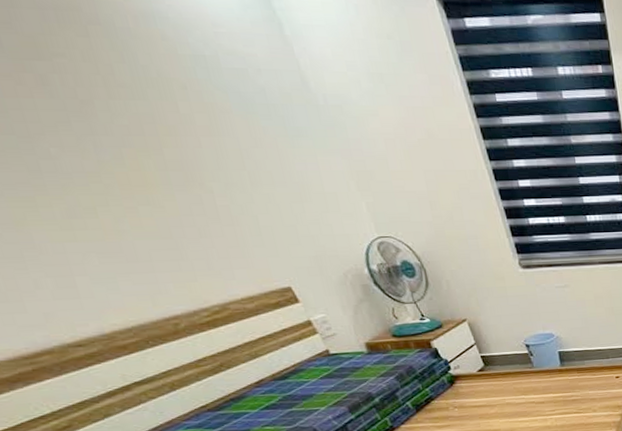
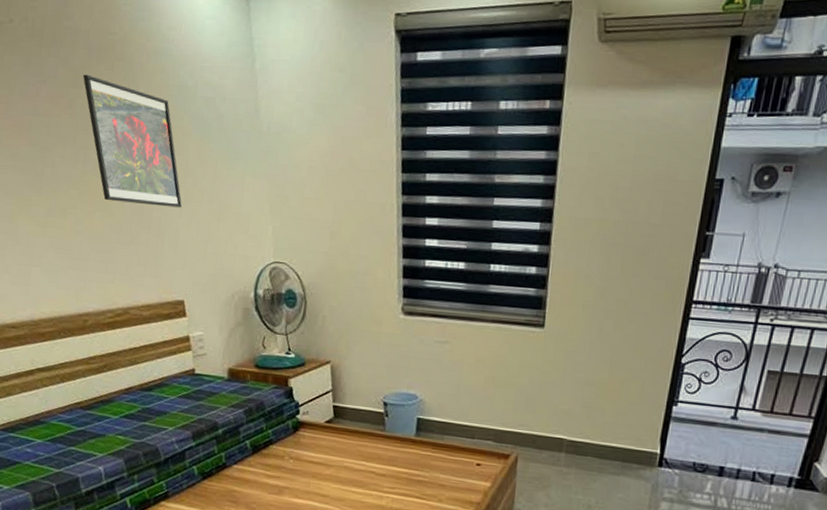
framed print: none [46,42,251,194] -> present [83,74,182,208]

